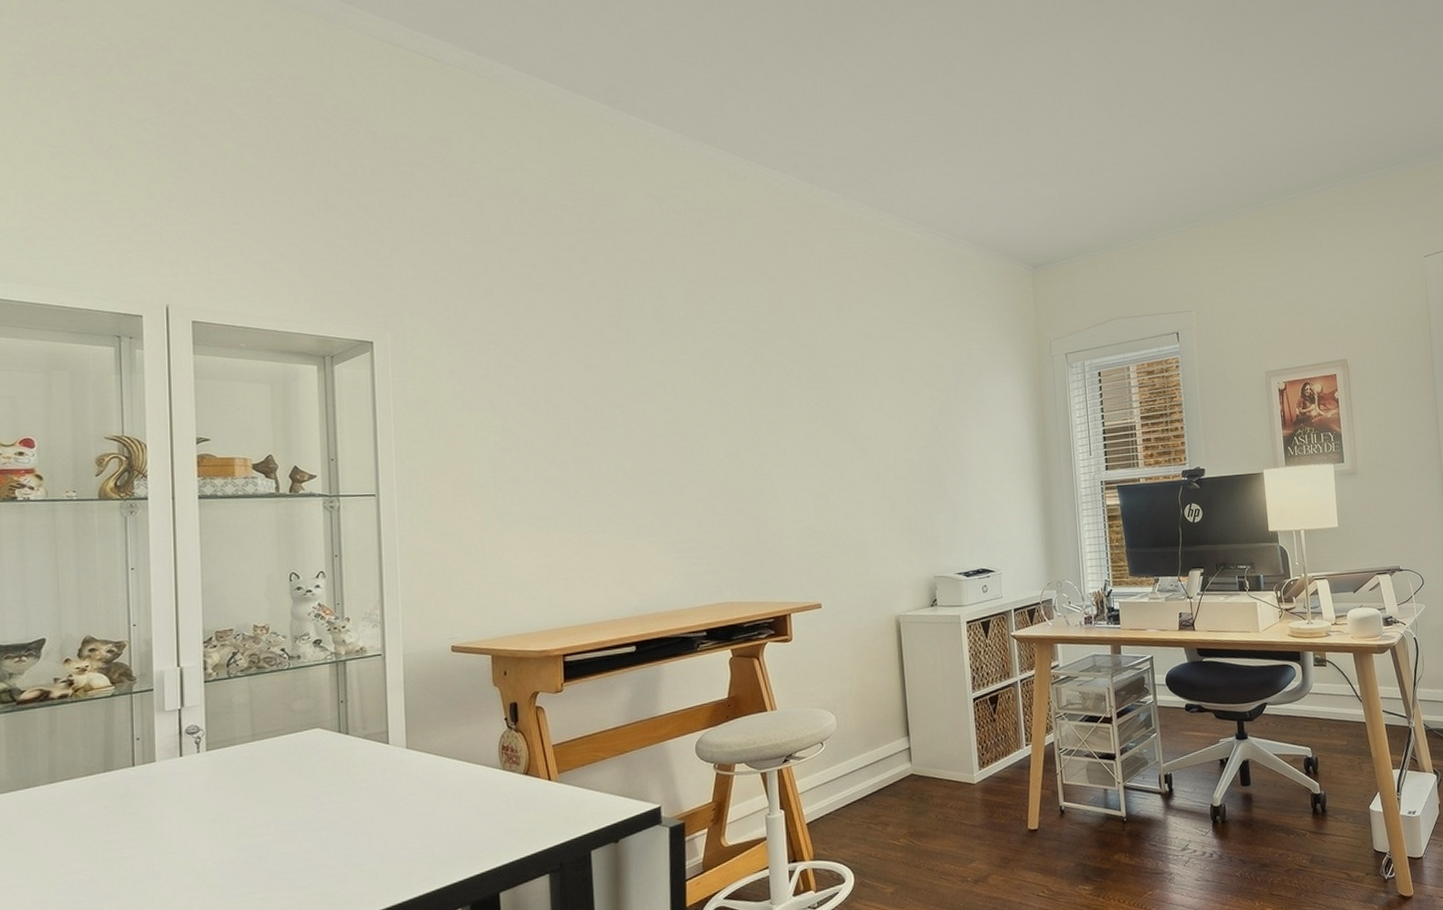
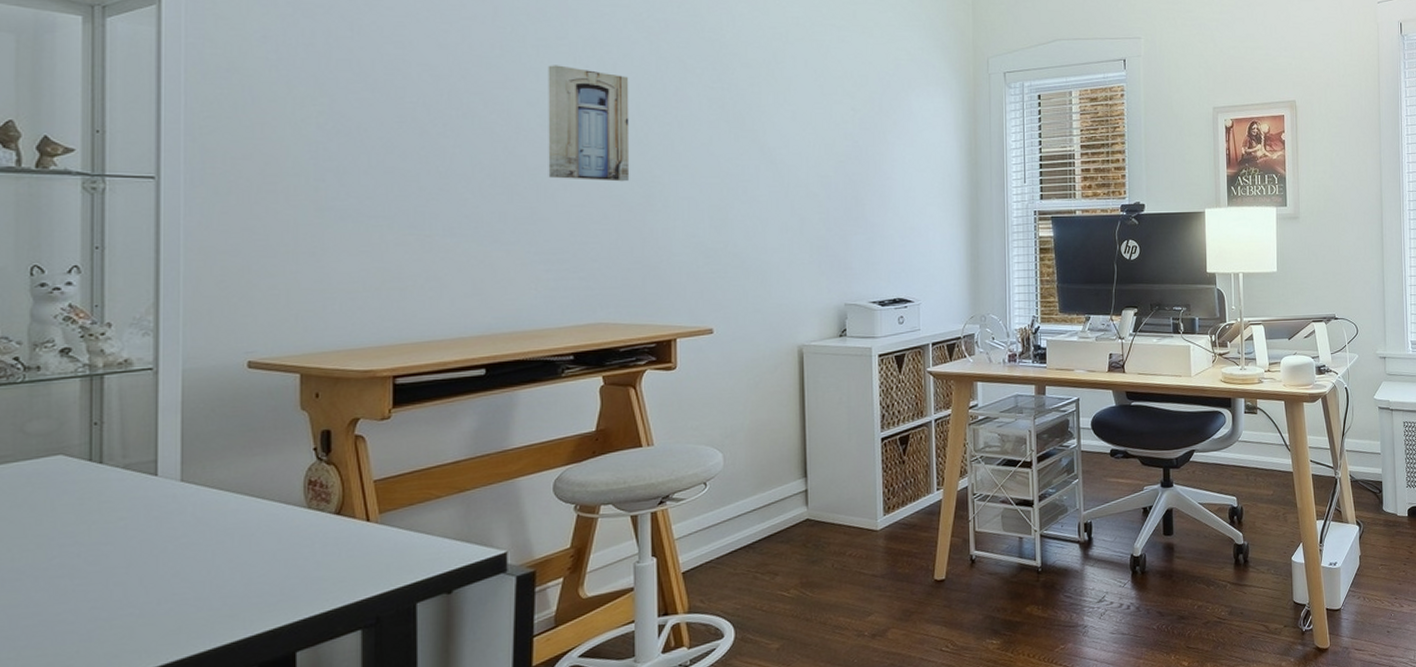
wall art: none [672,377,745,477] -> present [548,65,630,182]

